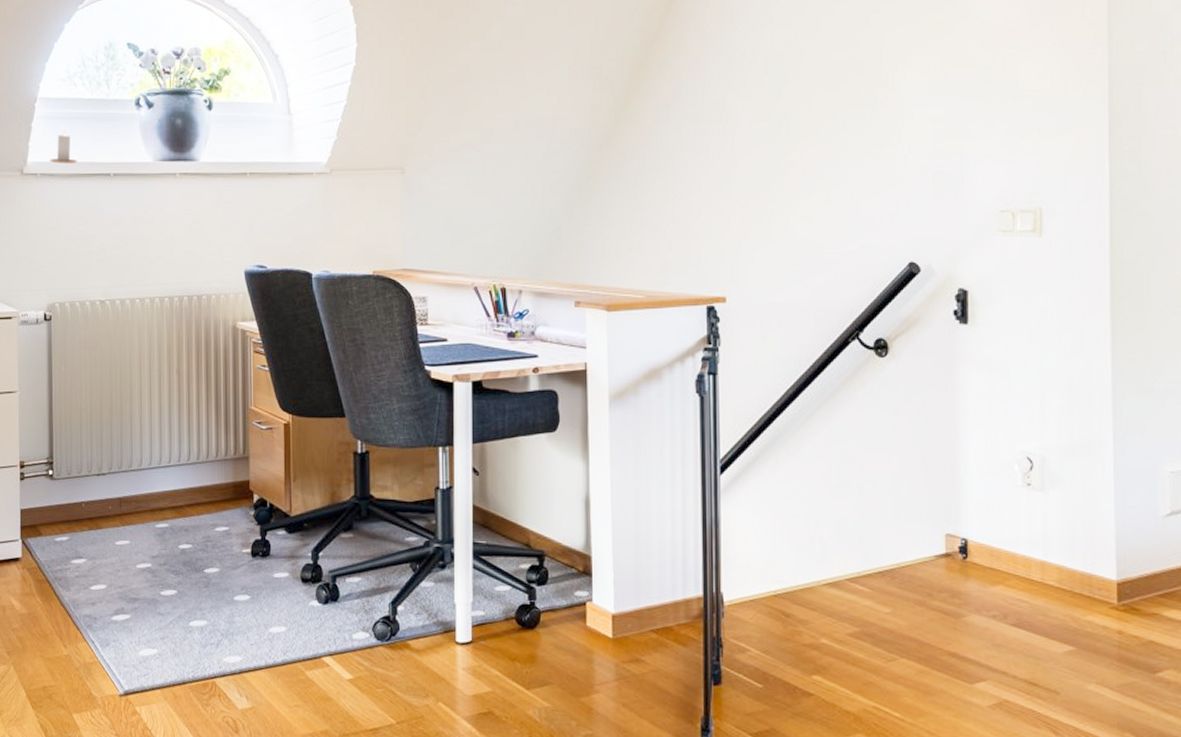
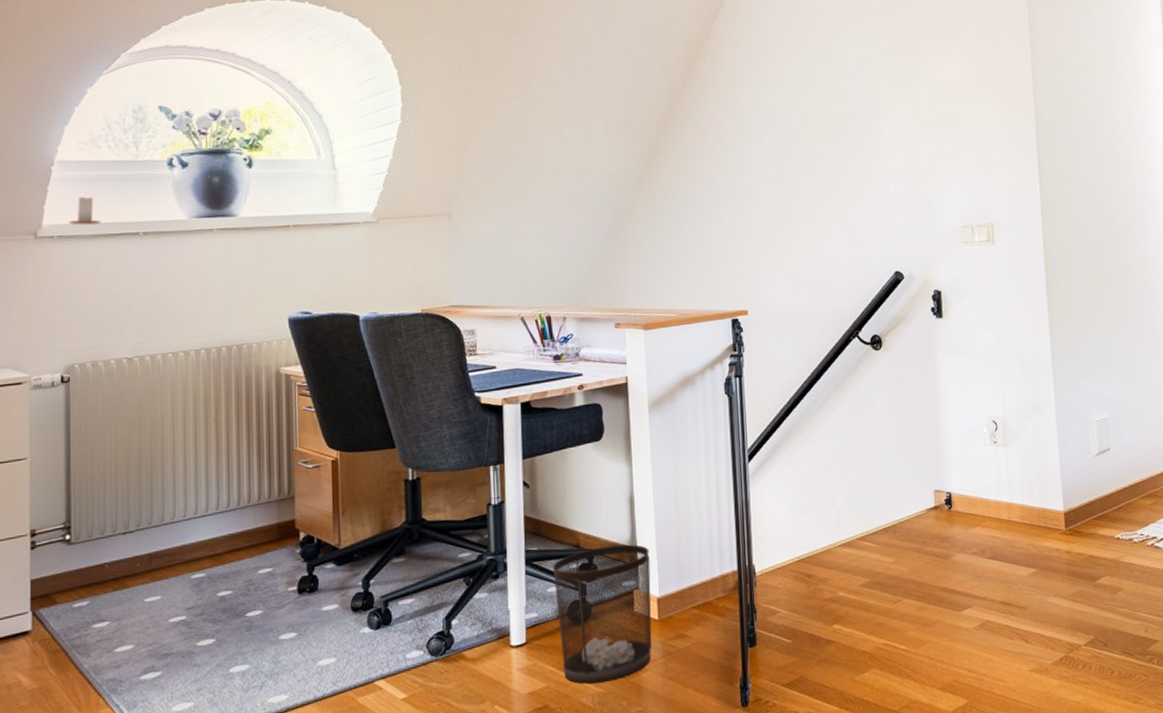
waste bin: none [500,549,606,697] -> present [552,544,652,684]

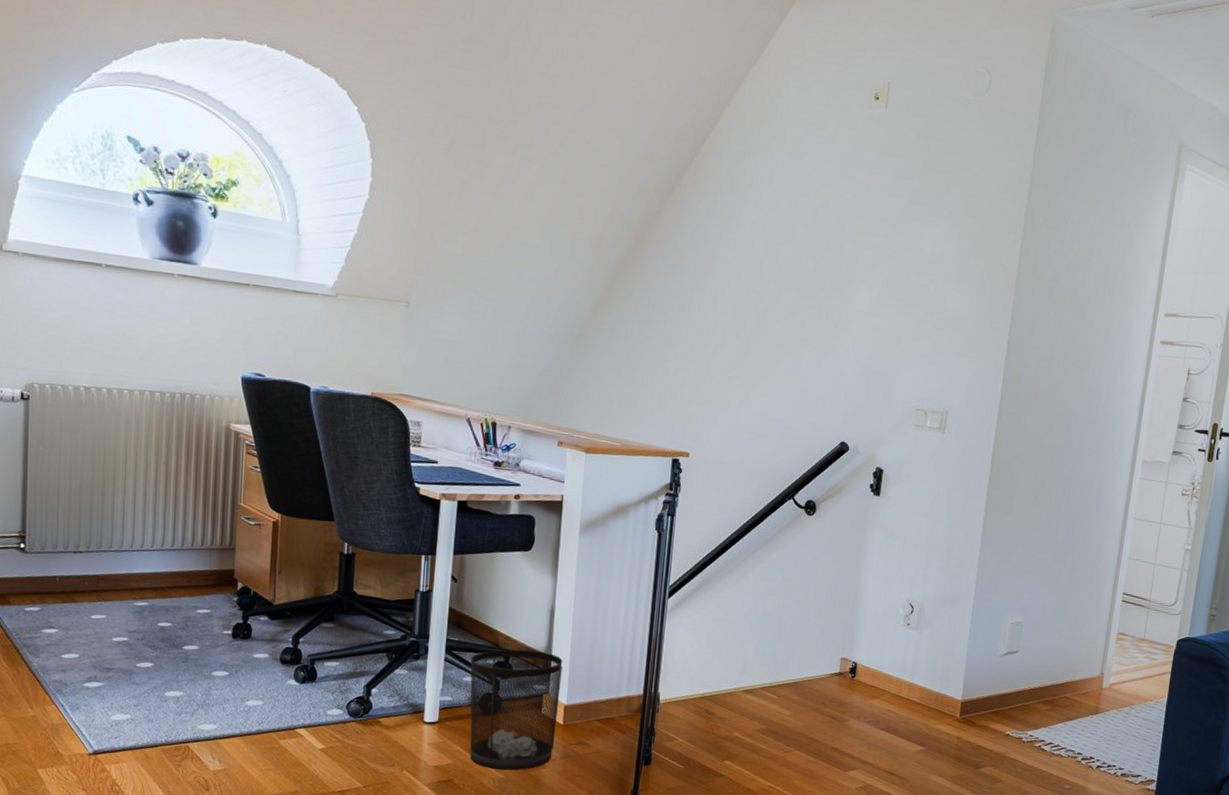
candle: present [68,187,101,225] -> none [33,208,66,248]

